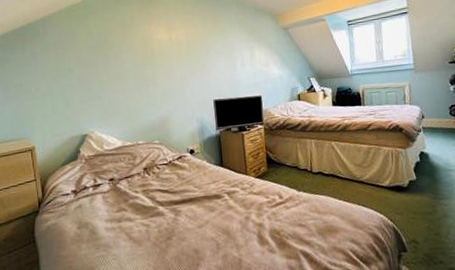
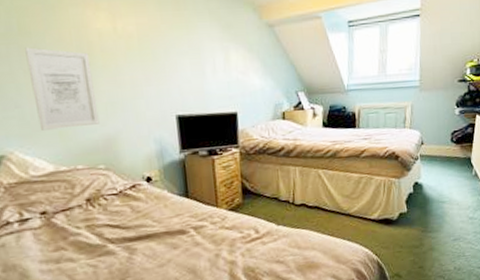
wall art: none [108,54,157,115] -> present [25,47,100,130]

